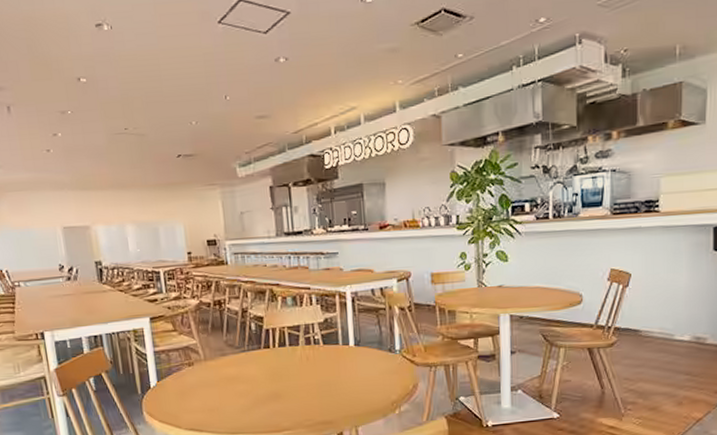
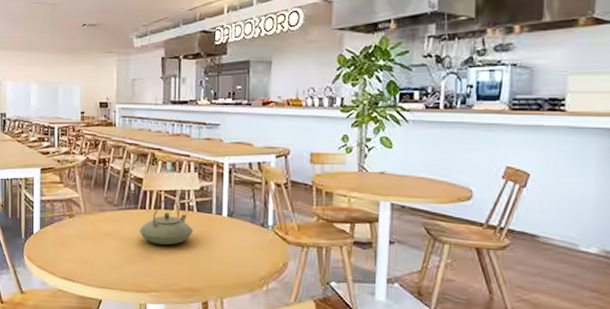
teapot: none [265,334,322,383] -> present [139,198,194,246]

